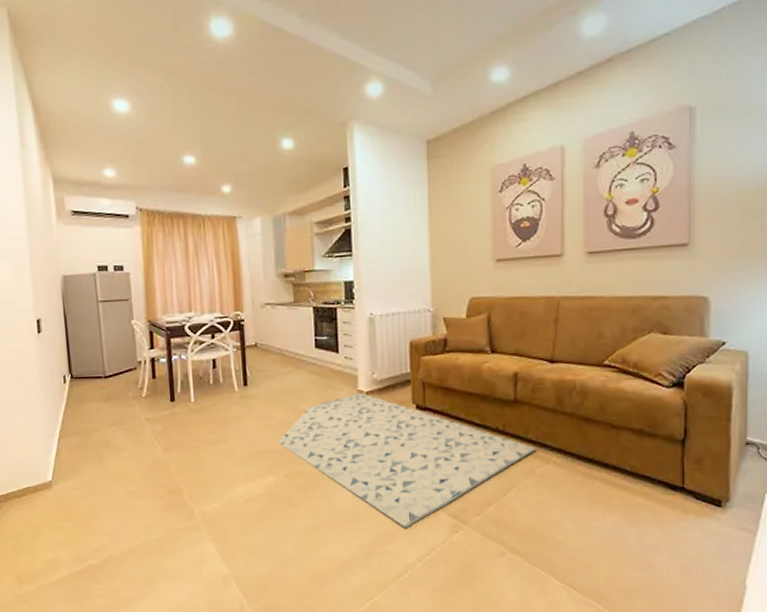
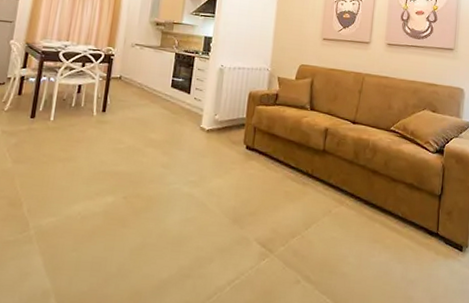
rug: present [278,392,536,528] -> none [123,129,335,254]

